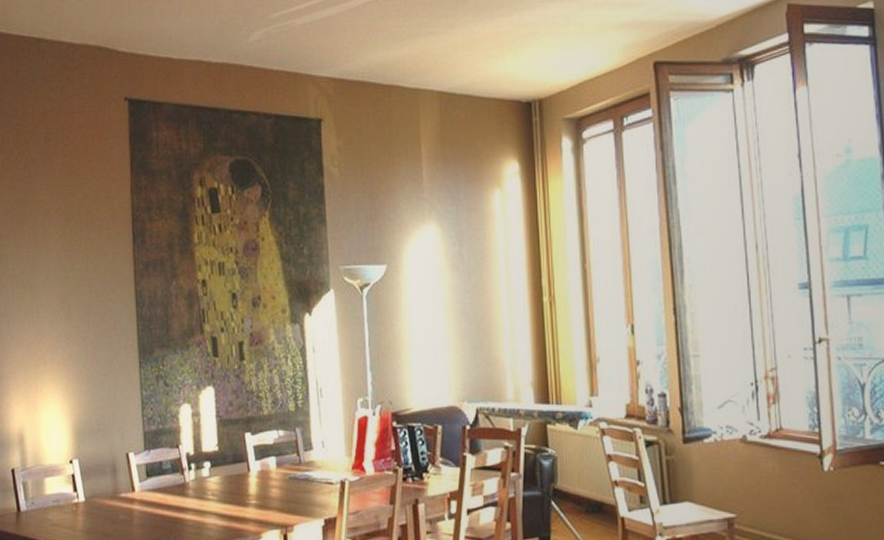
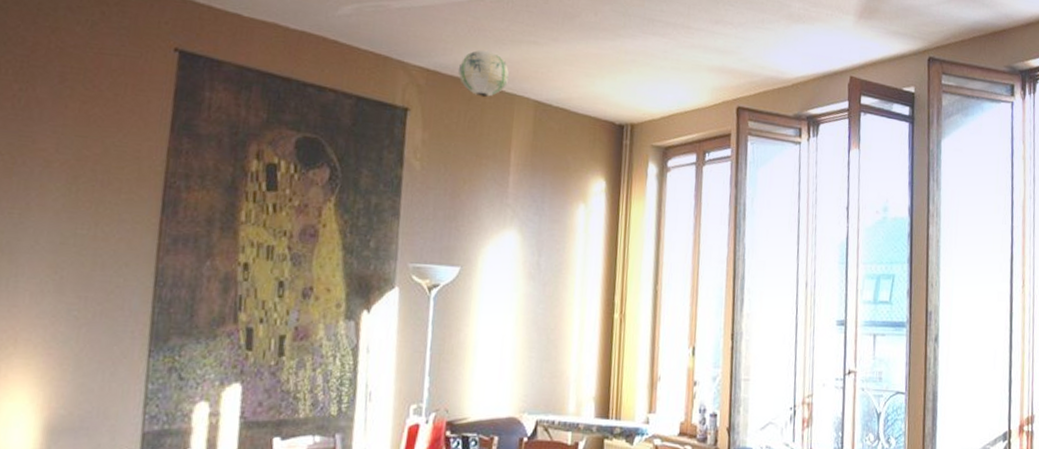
paper lantern: none [363,50,410,97] -> present [459,49,509,98]

